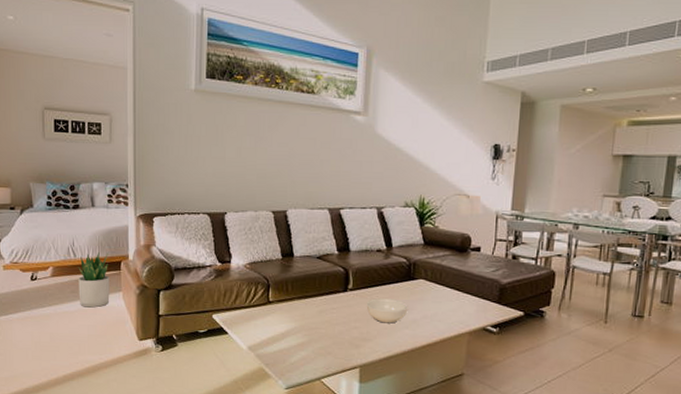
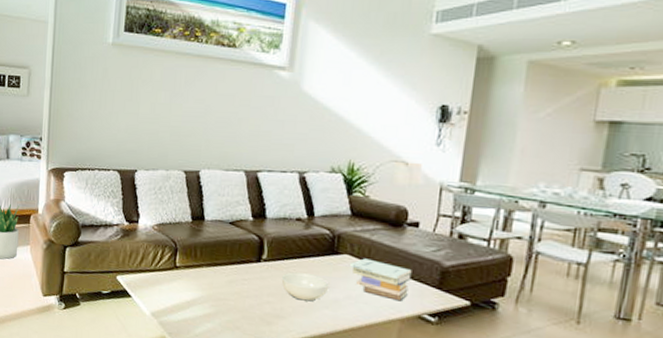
books: none [424,281,476,317] -> present [349,258,412,302]

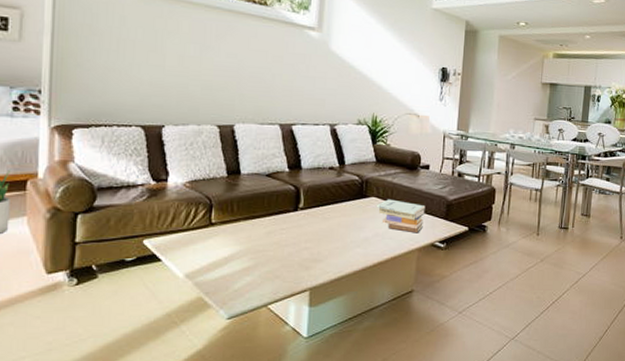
bowl: present [281,272,330,302] -> none [317,217,360,243]

